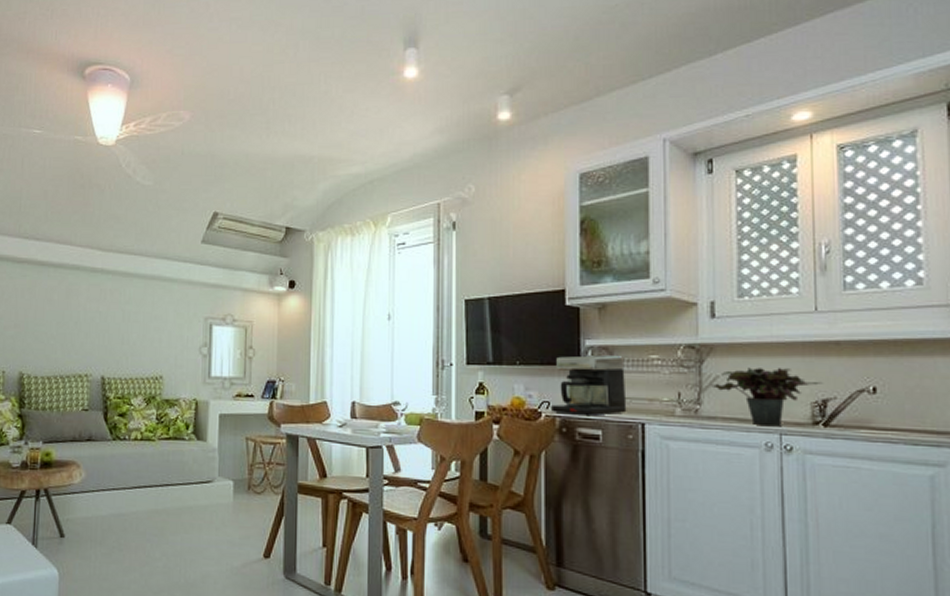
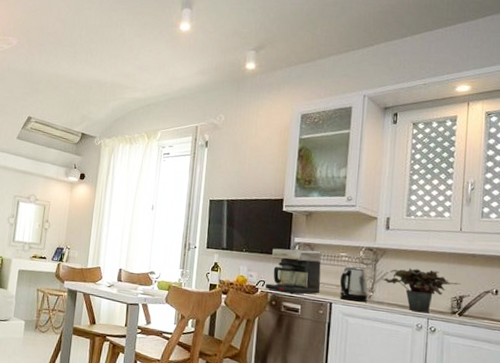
kettle: none [652,372,694,420] -> present [339,266,368,303]

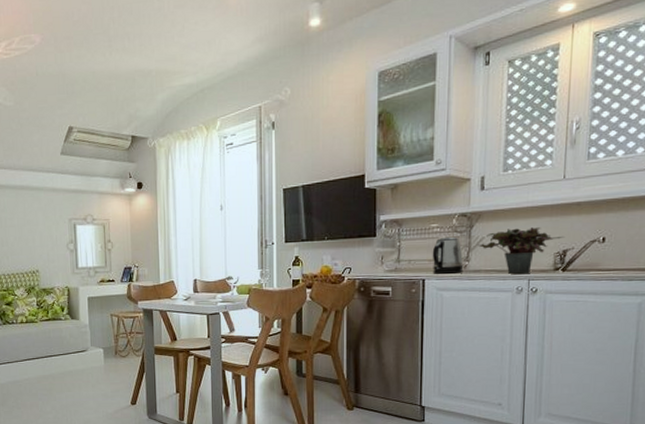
coffee maker: present [265,248,322,294] -> none [351,226,412,277]

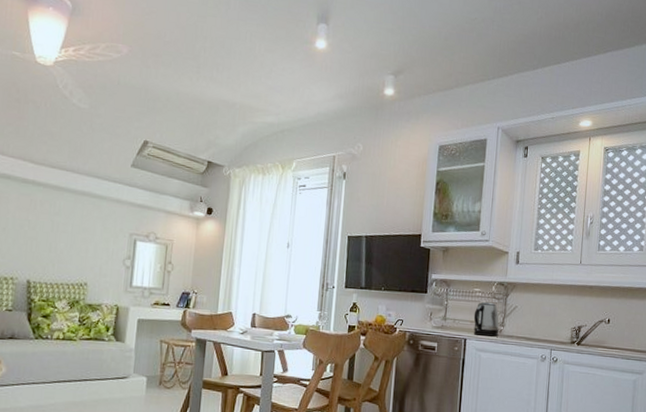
potted plant: present [478,227,564,274] -> none [512,301,579,344]

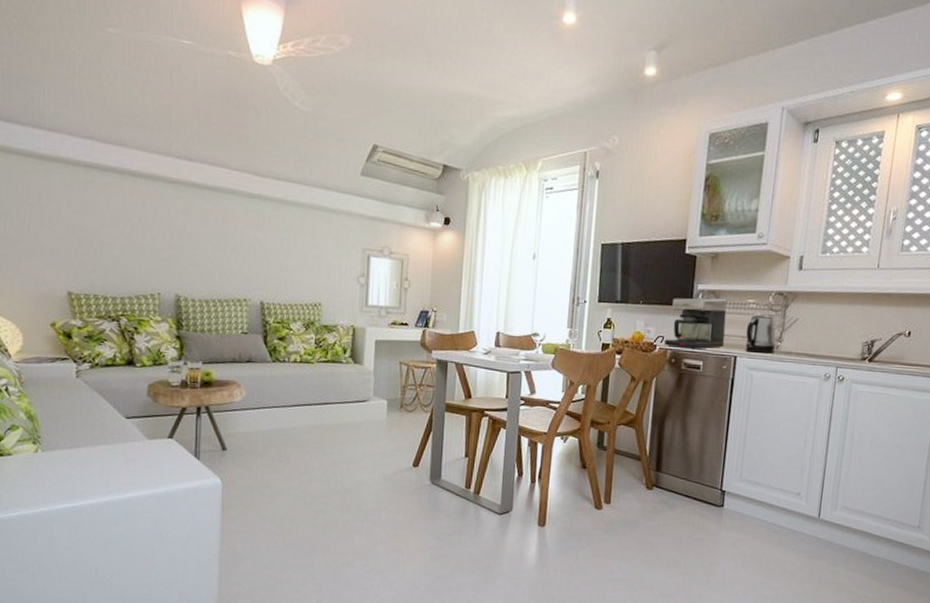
coffee maker: none [403,285,457,332] -> present [663,297,727,349]

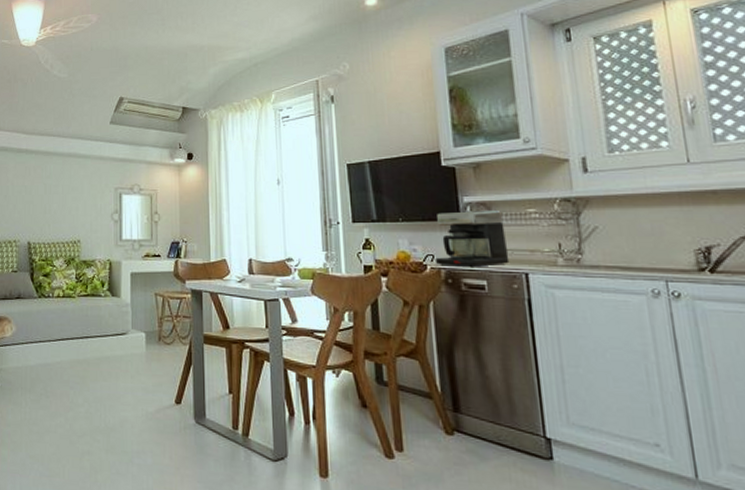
kettle: present [745,314,776,355] -> none [532,224,577,270]

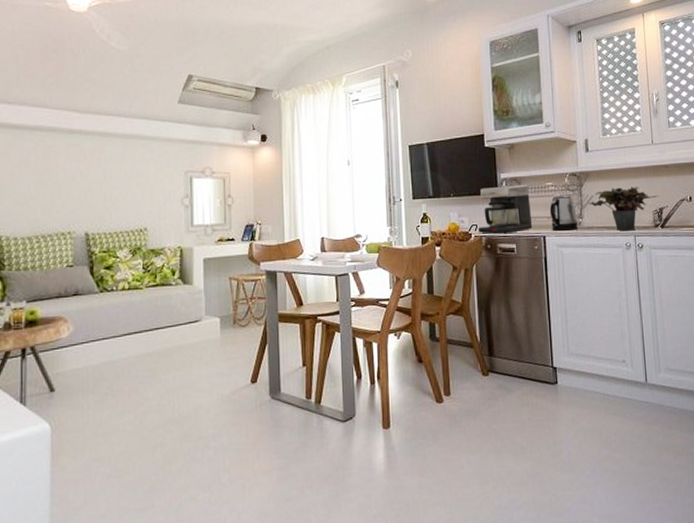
kettle: none [532,224,577,270] -> present [549,194,579,232]
potted plant: none [591,218,704,273] -> present [589,187,659,230]

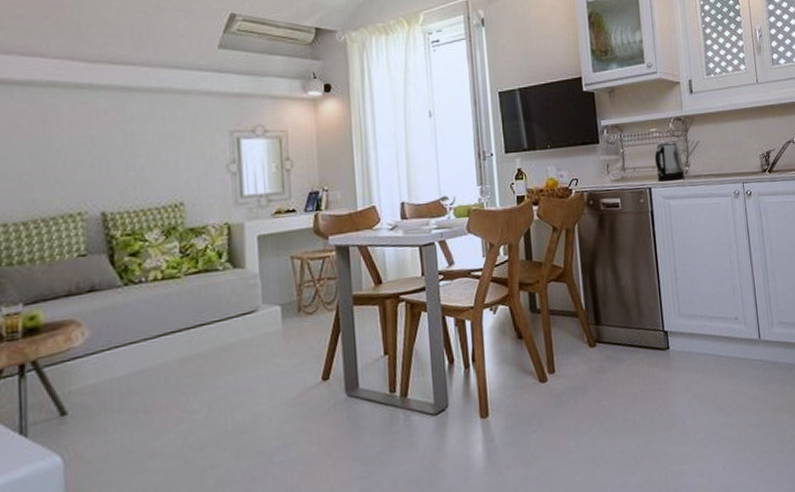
coffee maker: present [477,184,533,234] -> none [578,131,637,188]
potted plant: present [589,187,659,230] -> none [695,130,766,178]

